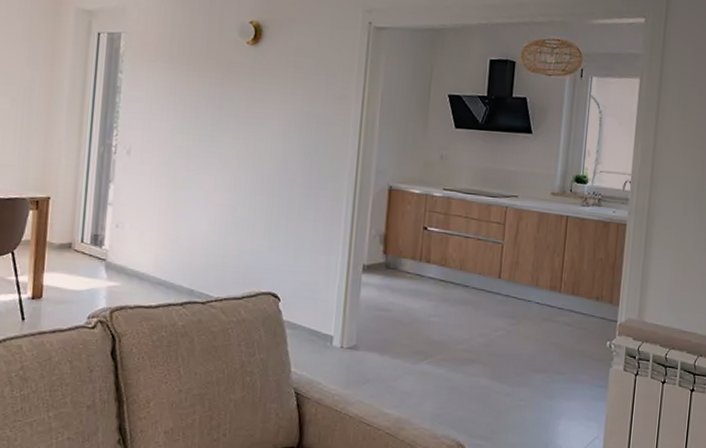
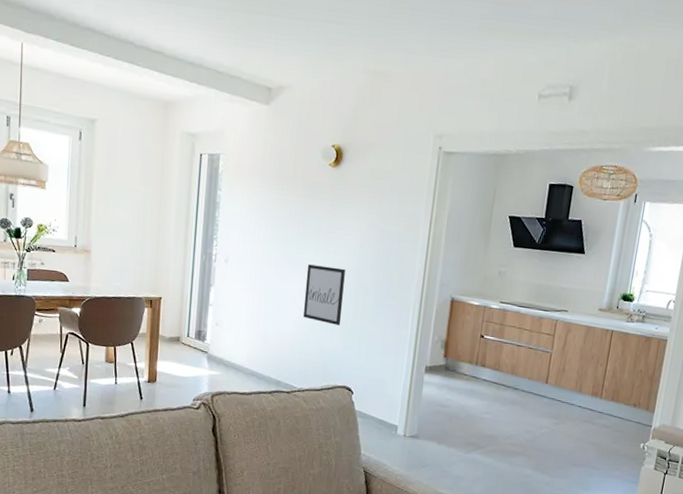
wall art: none [220,153,268,222] -> present [303,264,345,326]

